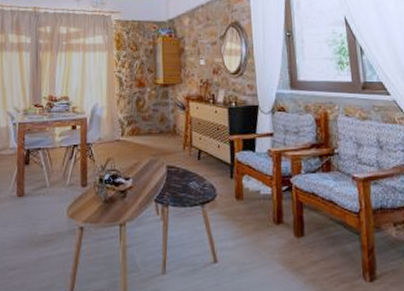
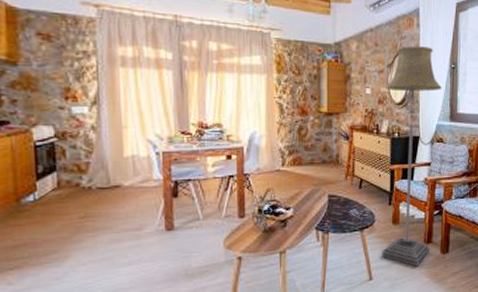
floor lamp: none [219,17,282,251] -> present [382,46,442,267]

